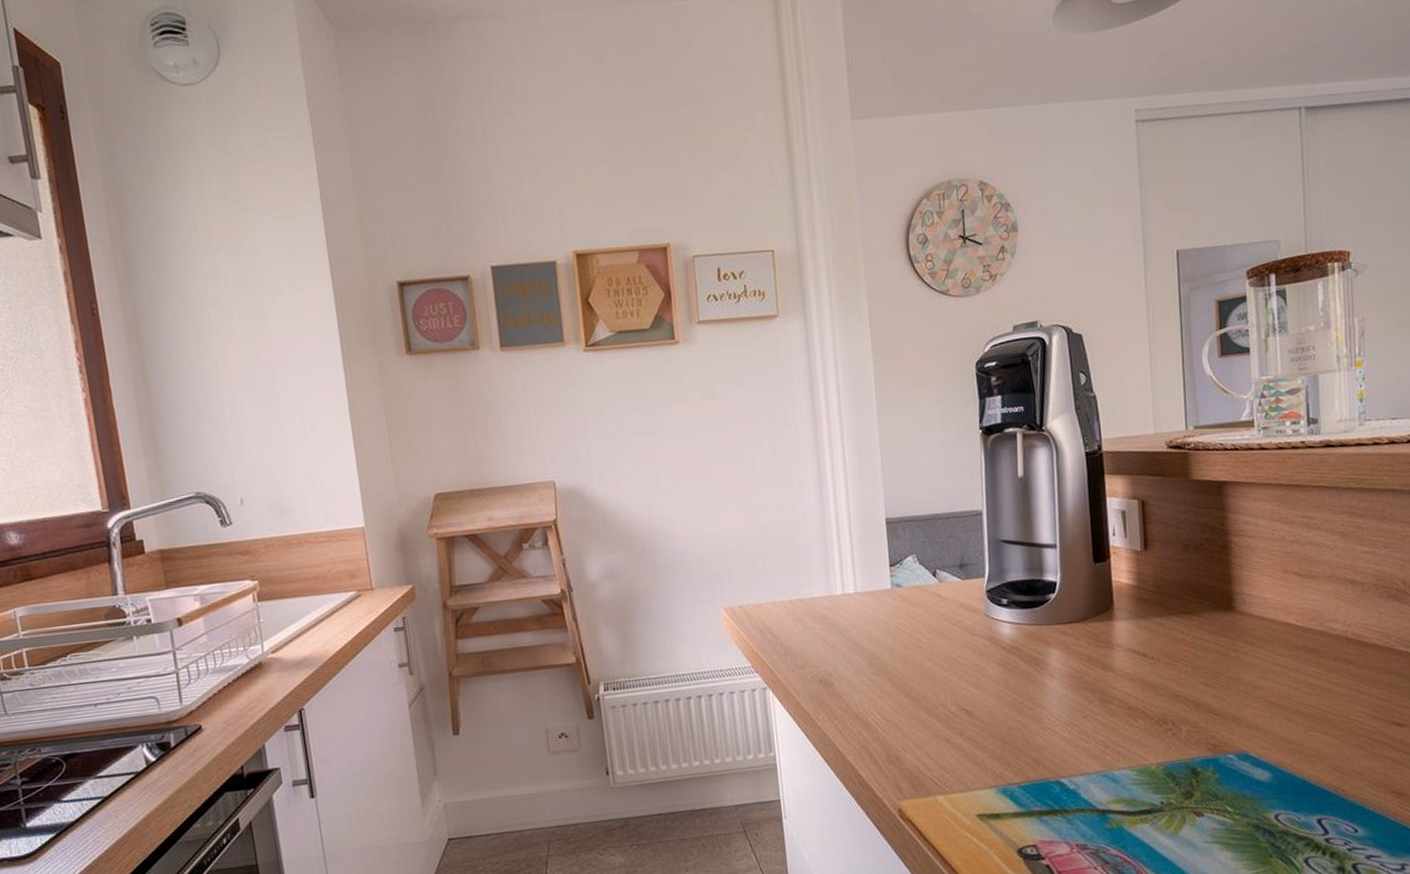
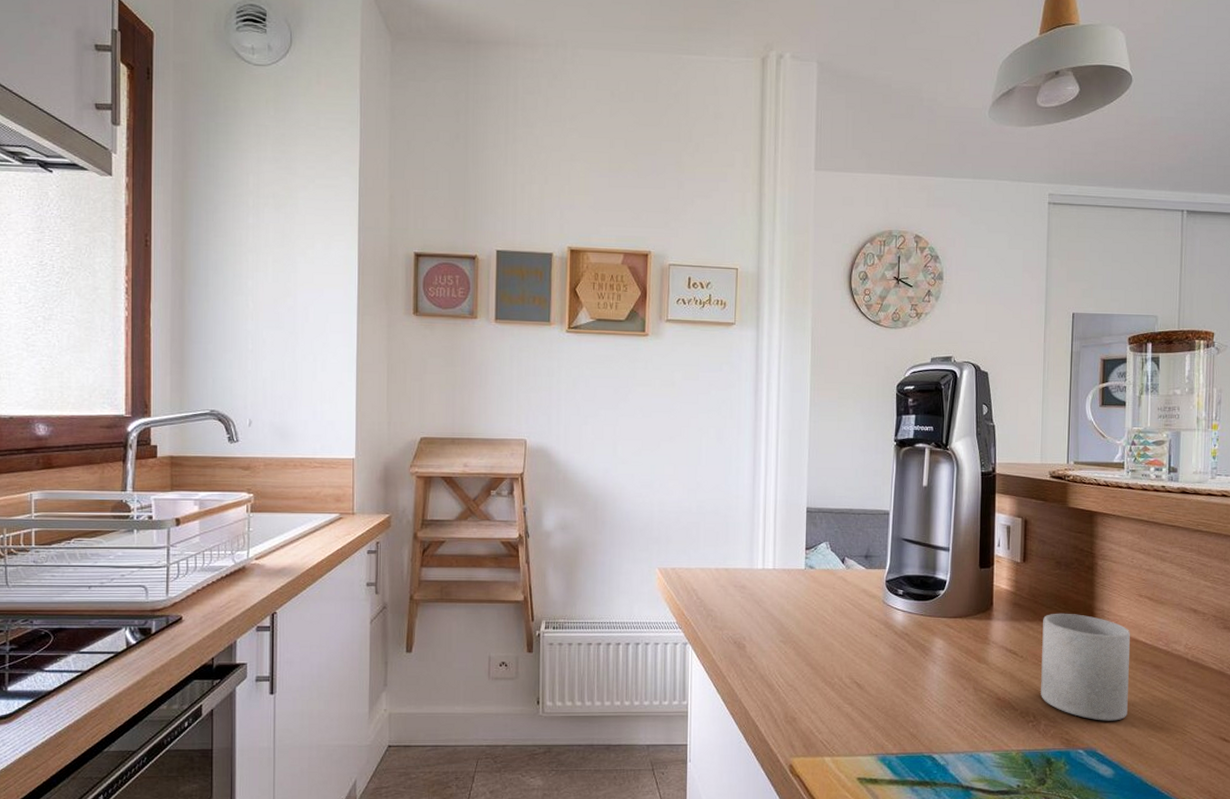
mug: none [1173,602,1282,720] -> present [1041,613,1130,721]

